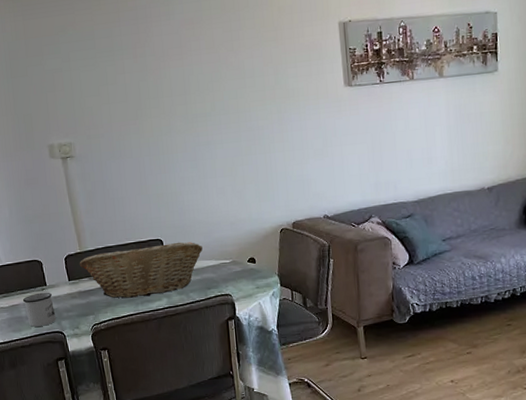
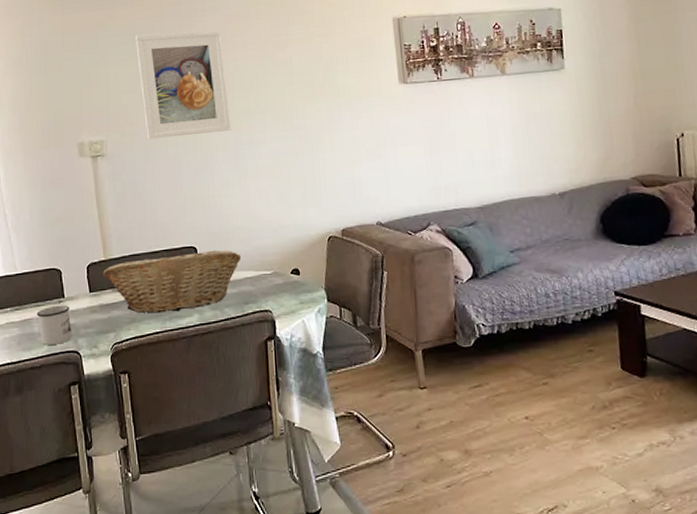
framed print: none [95,35,190,142] -> present [136,30,231,140]

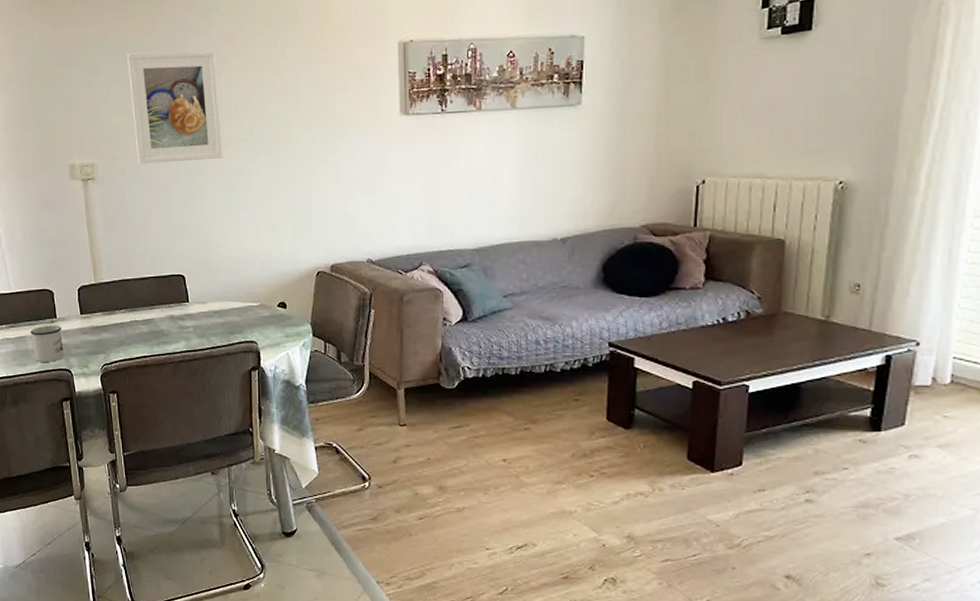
fruit basket: present [102,250,241,313] -> none [93,279,228,338]

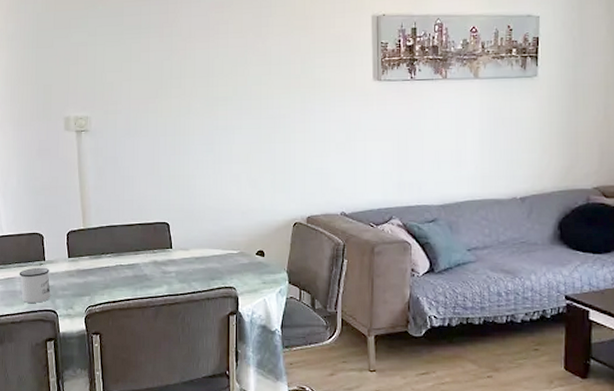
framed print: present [127,50,223,165] -> none [123,17,209,119]

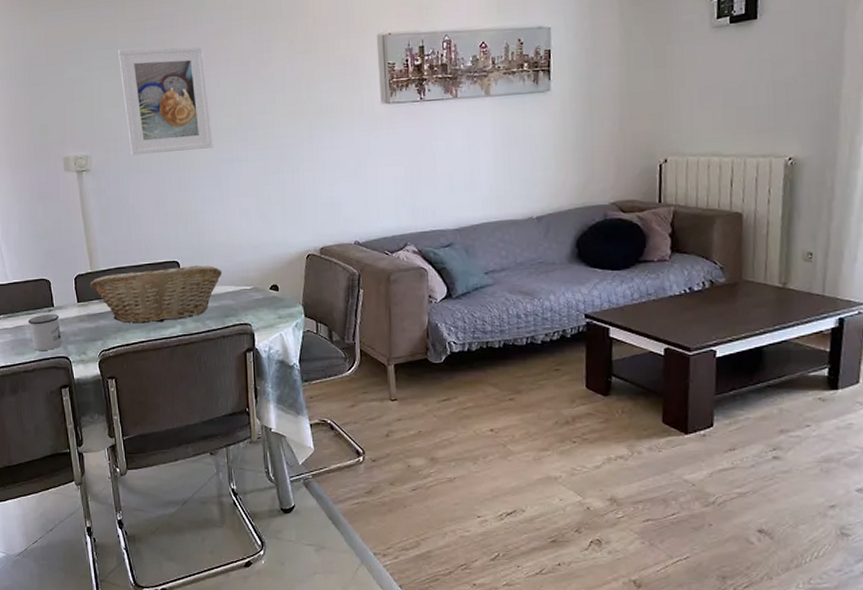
fruit basket: none [81,226,210,282] -> present [89,265,222,324]
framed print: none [123,17,209,119] -> present [118,45,213,156]

